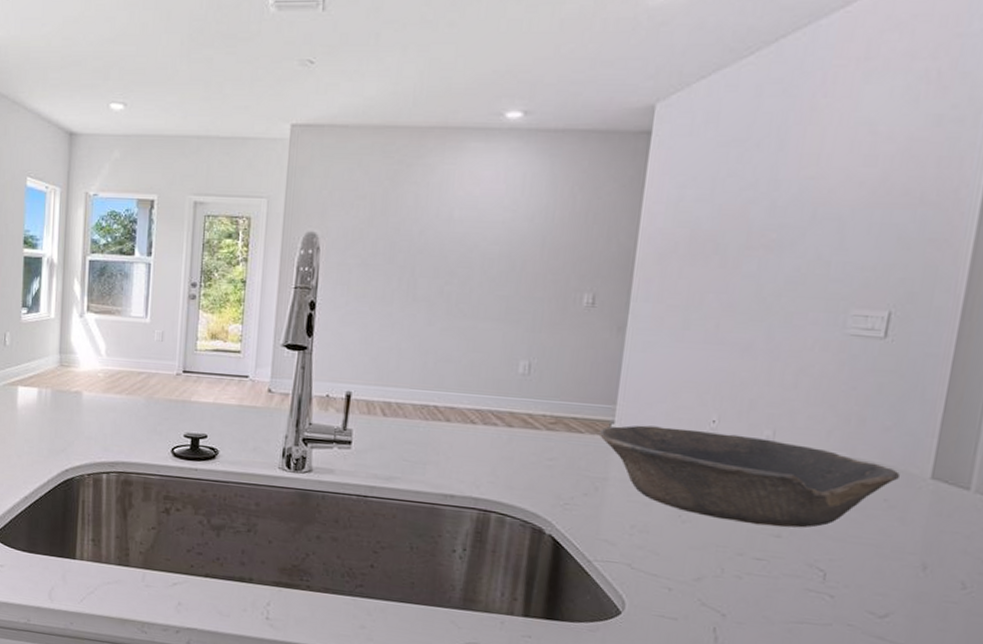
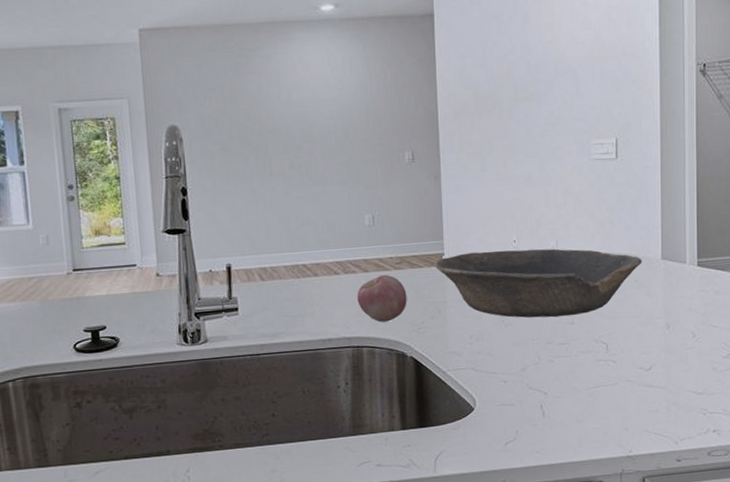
apple: none [493,433,558,489] -> present [357,274,407,322]

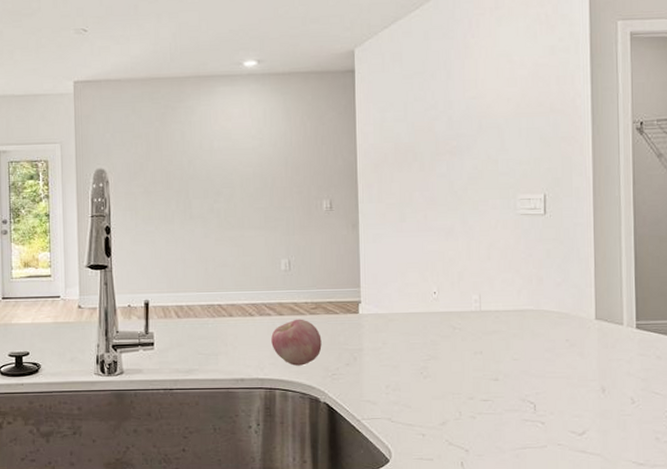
bowl: present [434,248,642,318] -> none [350,301,573,373]

